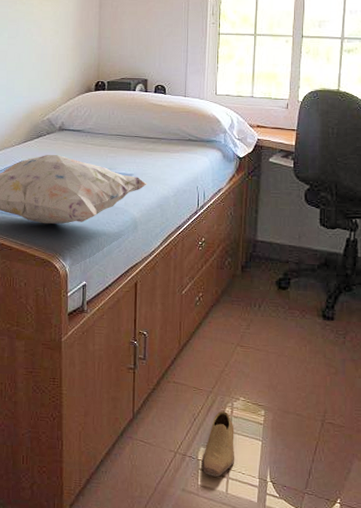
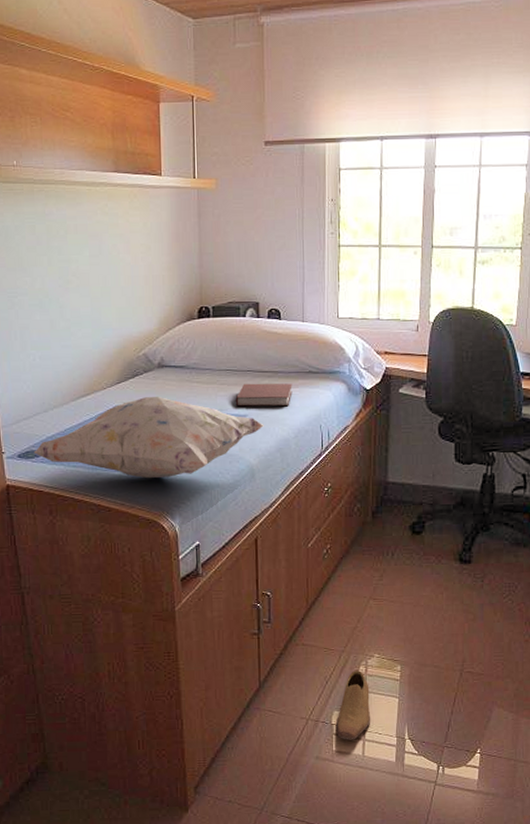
notebook: none [123,147,174,169] -> present [235,383,293,407]

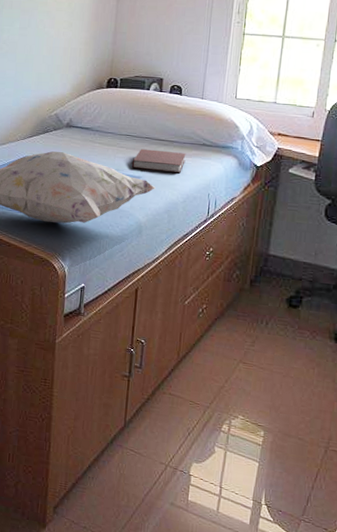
shoe: present [336,671,371,740] -> none [193,428,231,495]

